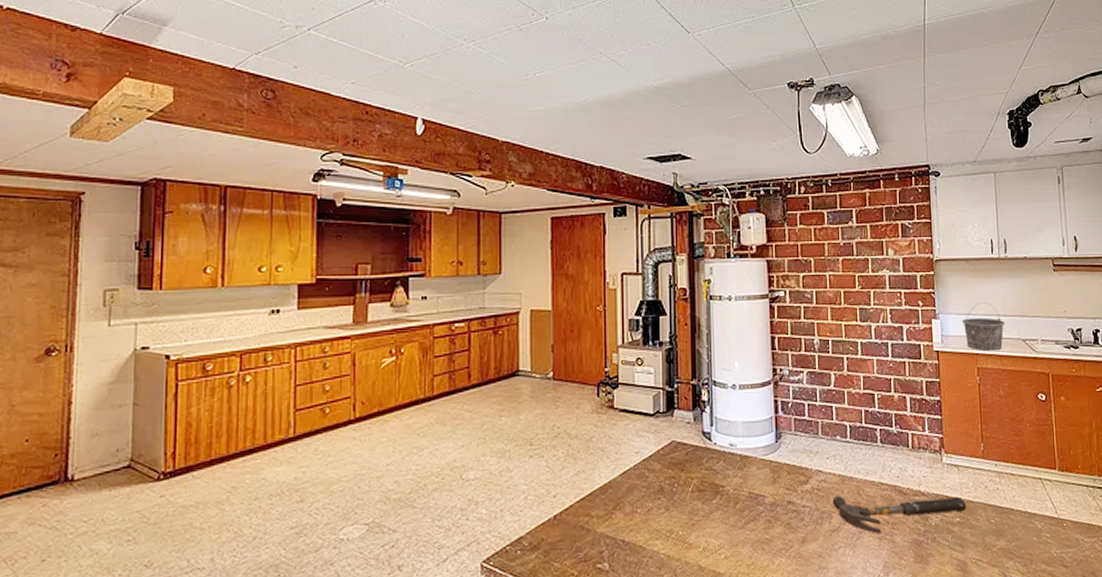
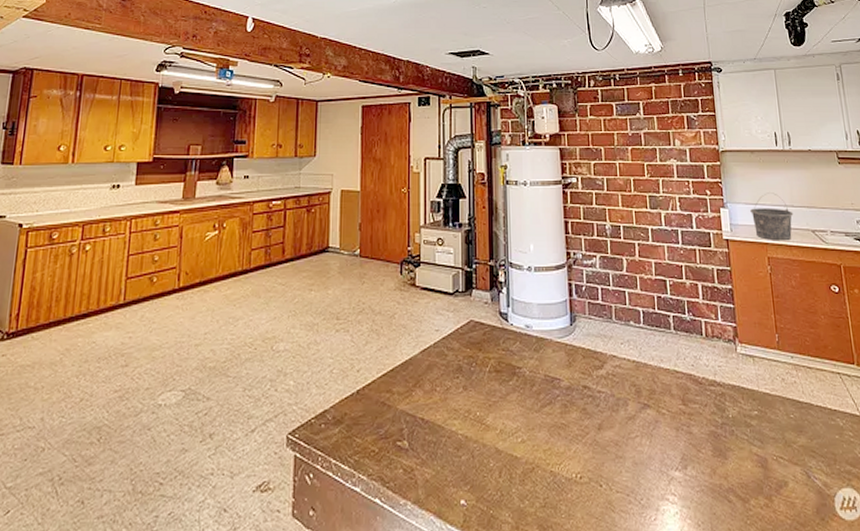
claw hammer: present [832,495,967,535] -> none [627,382,765,425]

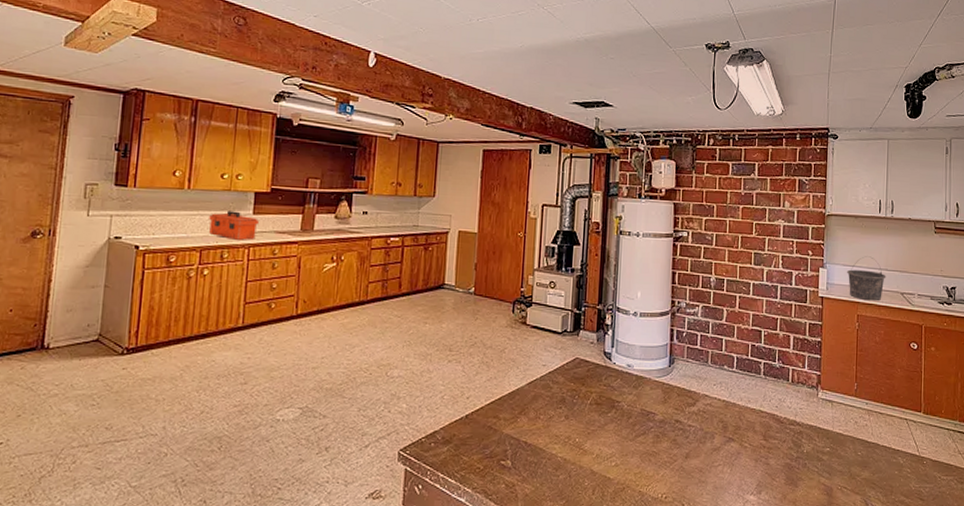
toolbox: none [92,183,141,212] -> present [209,211,259,240]

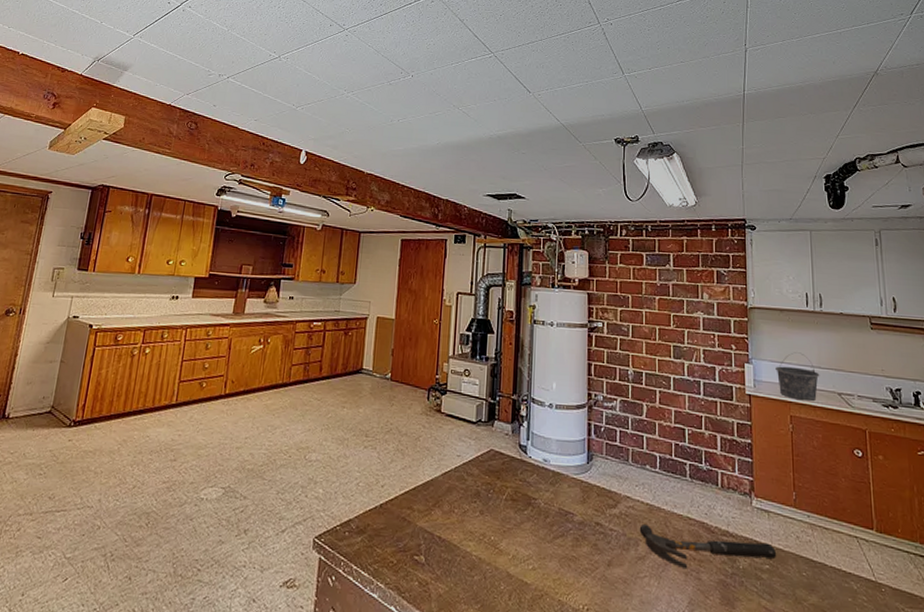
toolbox: present [209,211,259,240] -> none [153,294,196,322]
claw hammer: none [715,418,837,457] -> present [639,523,777,570]

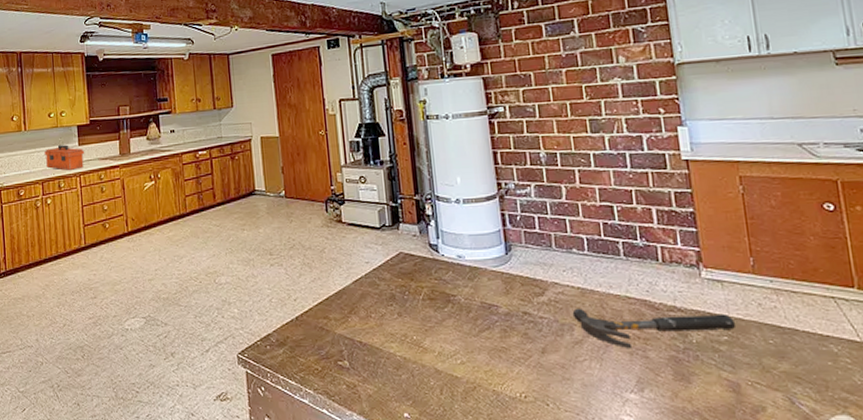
toolbox: none [153,294,196,322] -> present [44,145,84,170]
bucket: present [775,352,820,402] -> none [716,105,773,158]

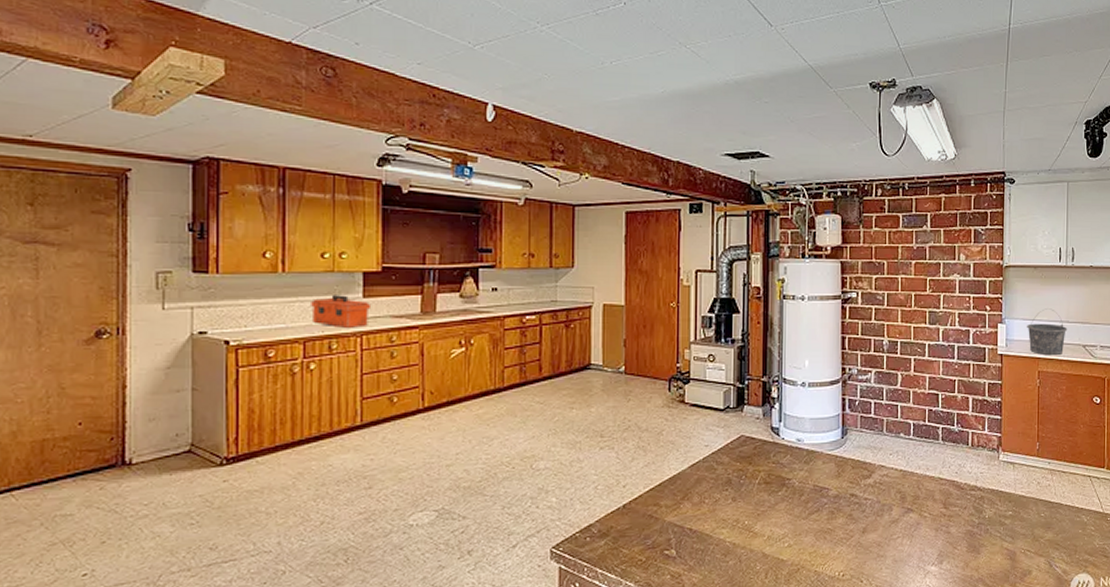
claw hammer: present [572,308,737,349] -> none [893,489,1020,526]
bucket: none [716,105,773,158] -> present [1027,308,1068,356]

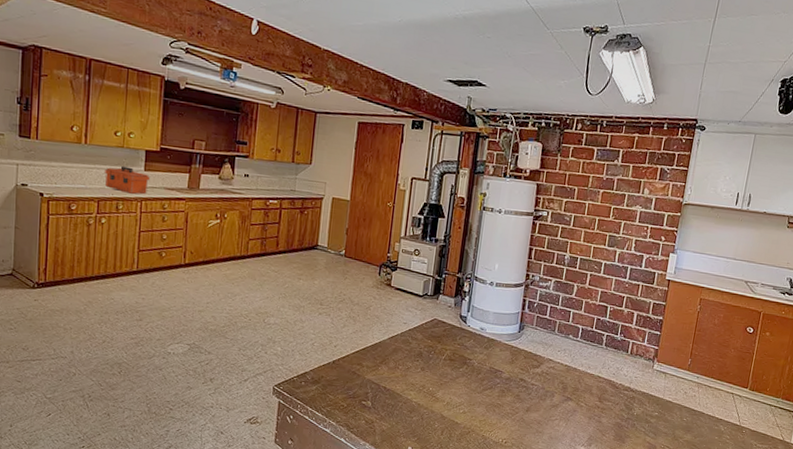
bucket: present [1027,308,1068,356] -> none [695,245,734,287]

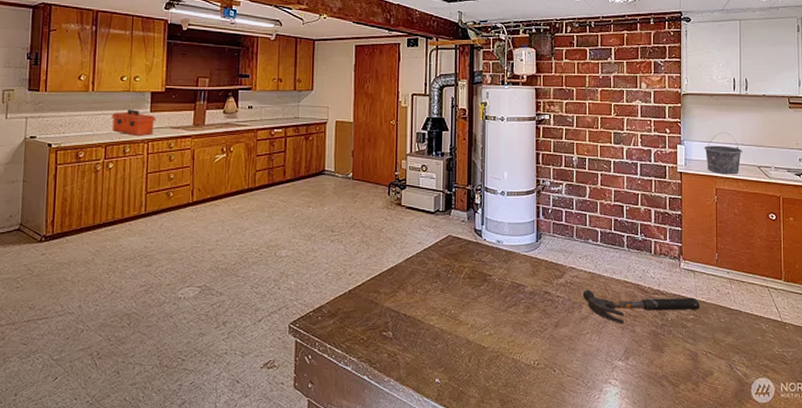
claw hammer: none [556,380,666,415] -> present [582,289,700,325]
bucket: none [695,245,734,287] -> present [704,132,743,175]

